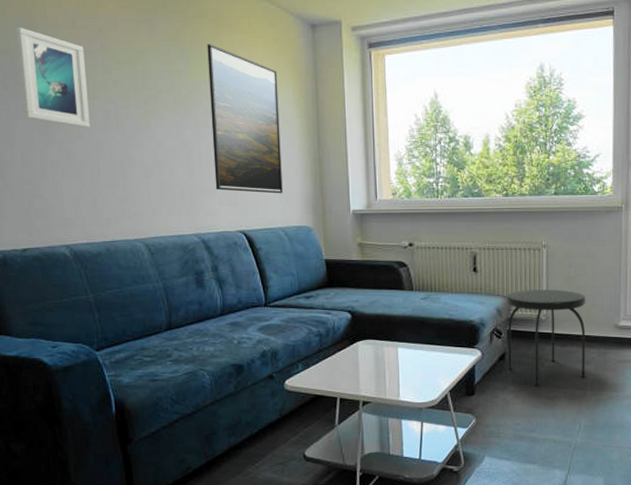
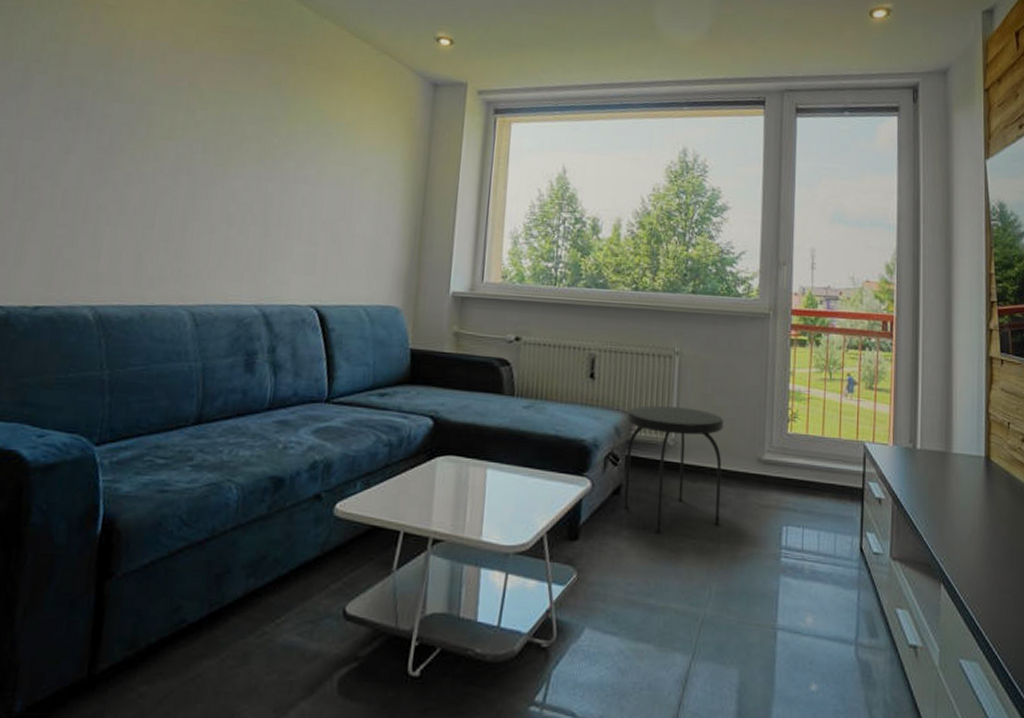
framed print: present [15,27,90,129] -> none [79,55,170,171]
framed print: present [207,44,283,194] -> none [291,93,387,266]

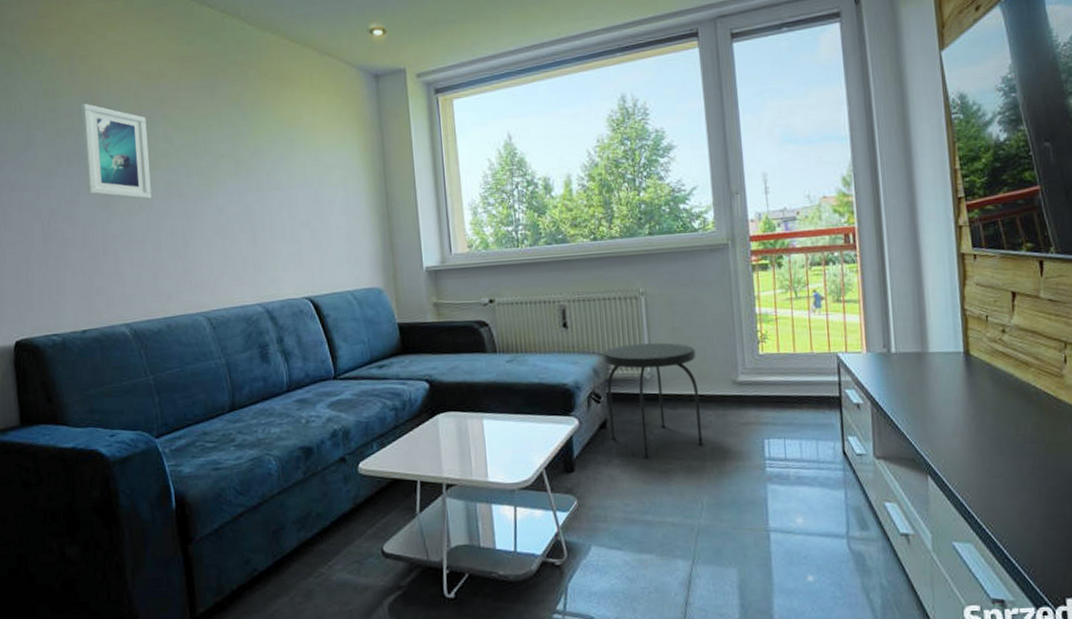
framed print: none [79,55,170,171] -> present [80,103,152,200]

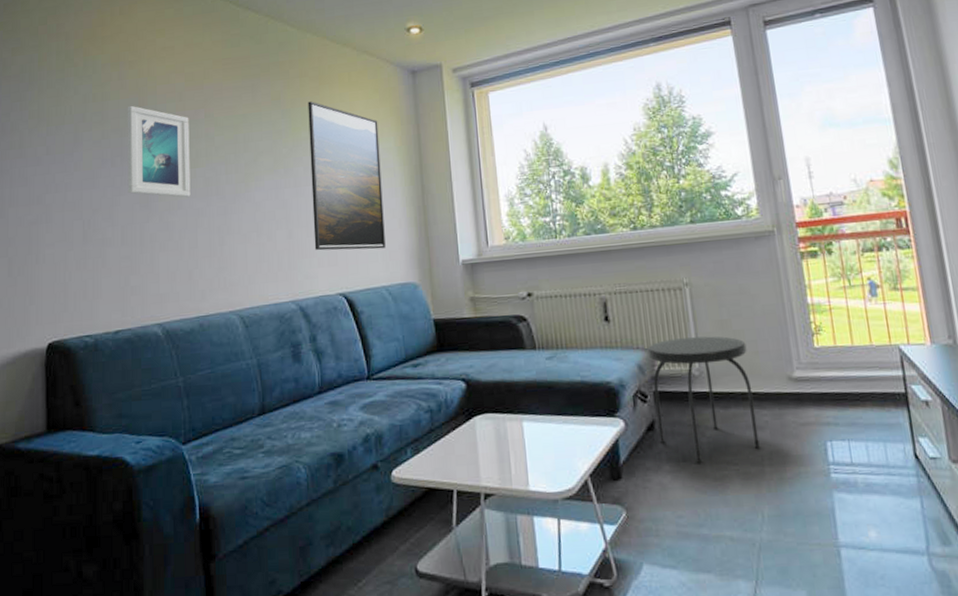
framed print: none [268,103,350,255] -> present [308,101,386,251]

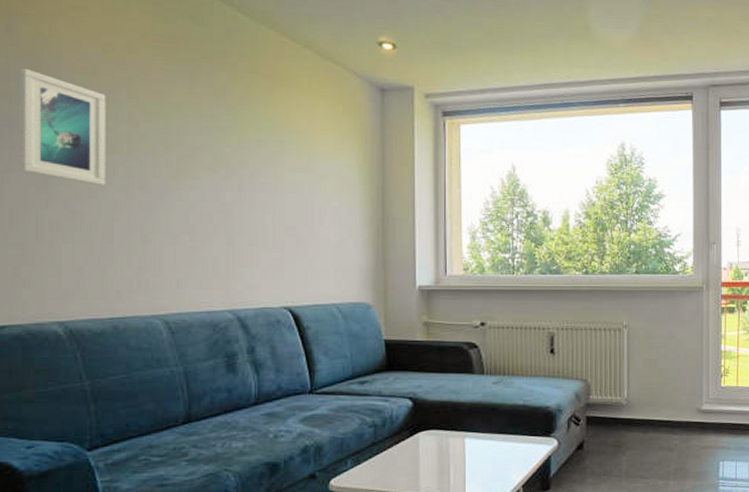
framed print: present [308,101,386,251] -> none [258,101,339,266]
side table: present [647,336,761,463] -> none [585,372,669,477]

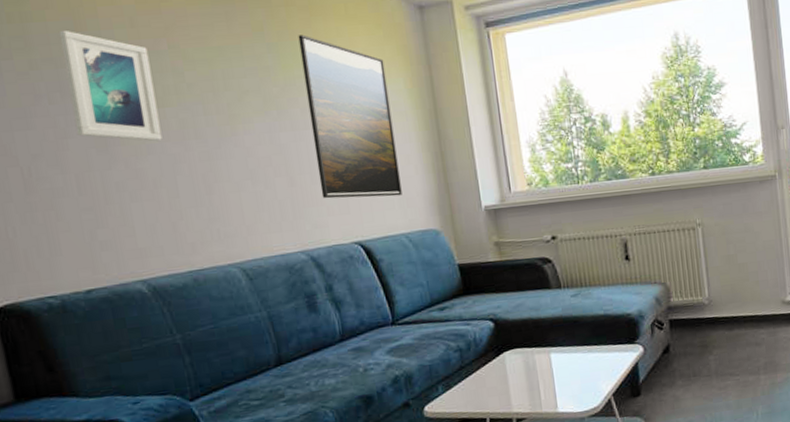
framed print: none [258,101,339,266] -> present [298,34,402,199]

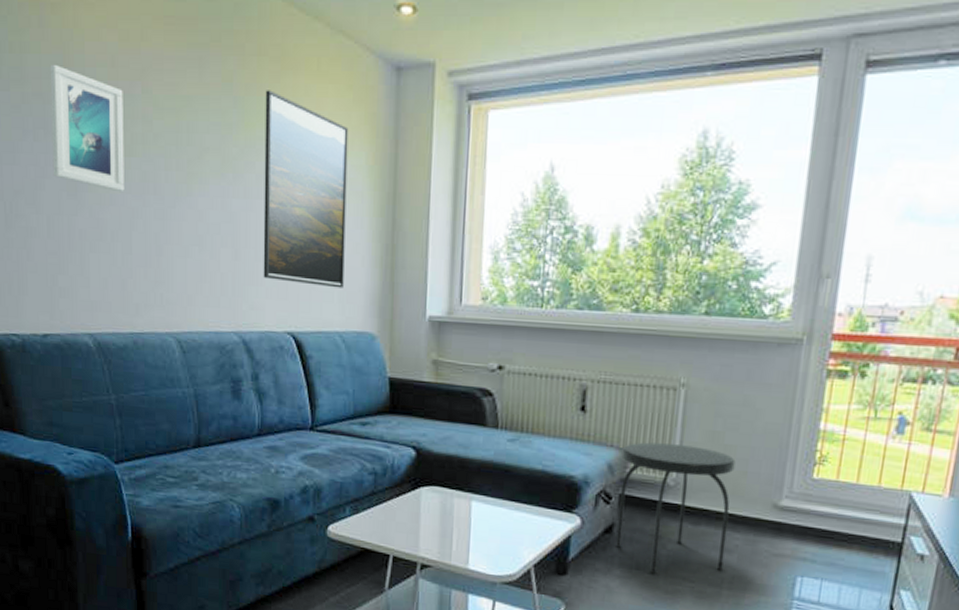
side table: none [664,269,758,377] -> present [615,442,736,574]

